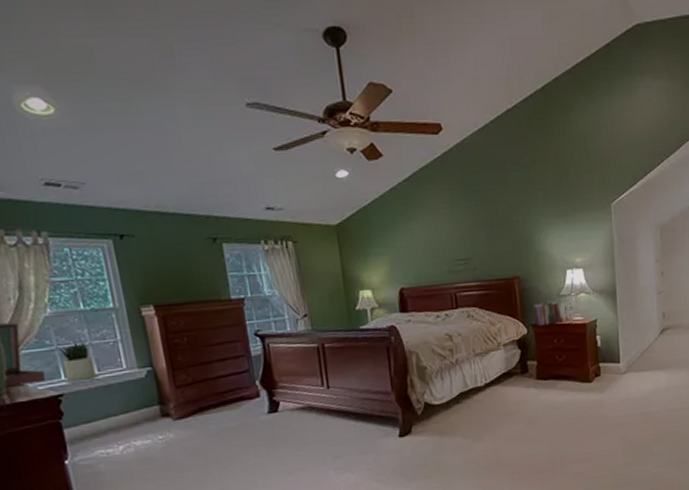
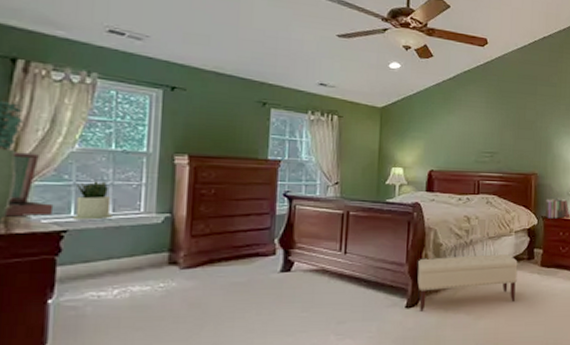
bench: none [403,370,513,439] -> present [417,254,518,311]

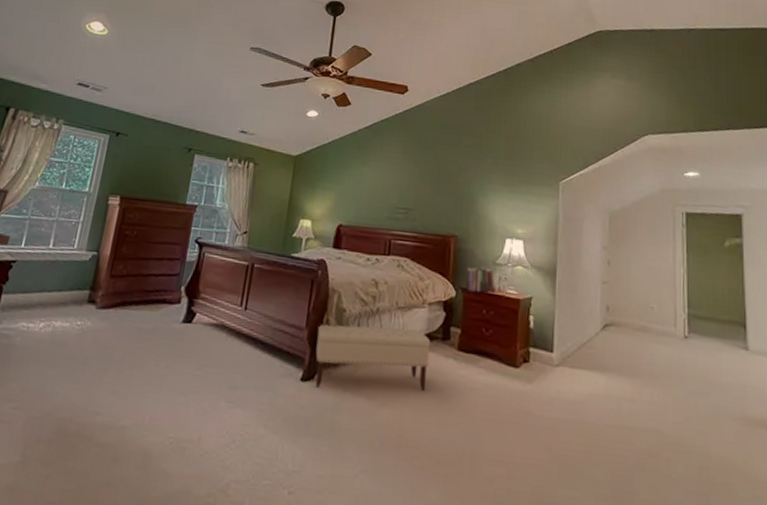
planter: present [73,181,112,220] -> none [22,216,54,254]

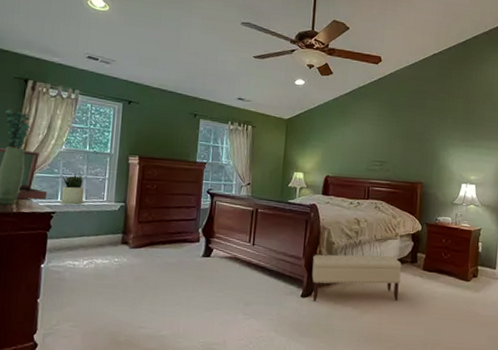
planter: none [22,216,54,254] -> present [59,174,85,206]
books: present [465,266,496,293] -> none [429,206,453,227]

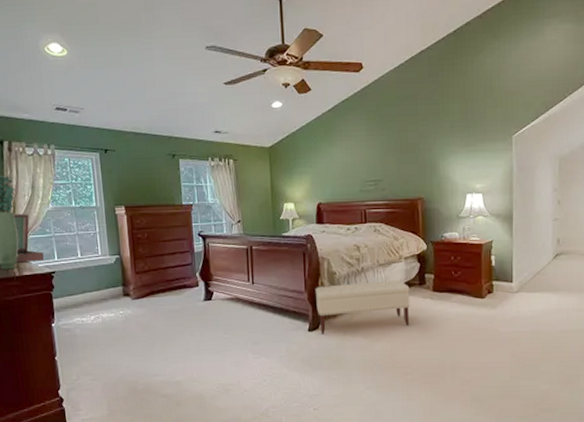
planter: present [59,174,85,206] -> none [54,232,81,263]

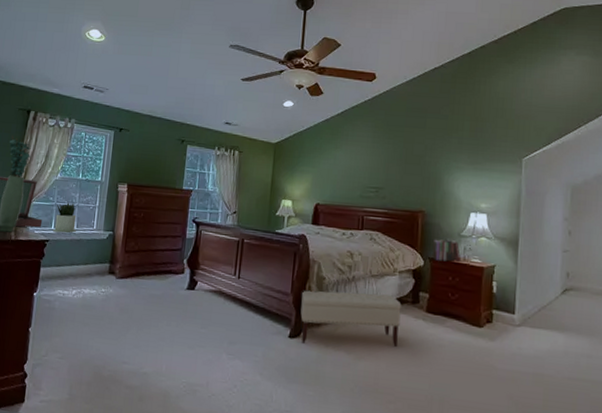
planter: none [54,232,81,263] -> present [53,202,77,234]
books: none [434,221,461,243] -> present [432,238,461,262]

